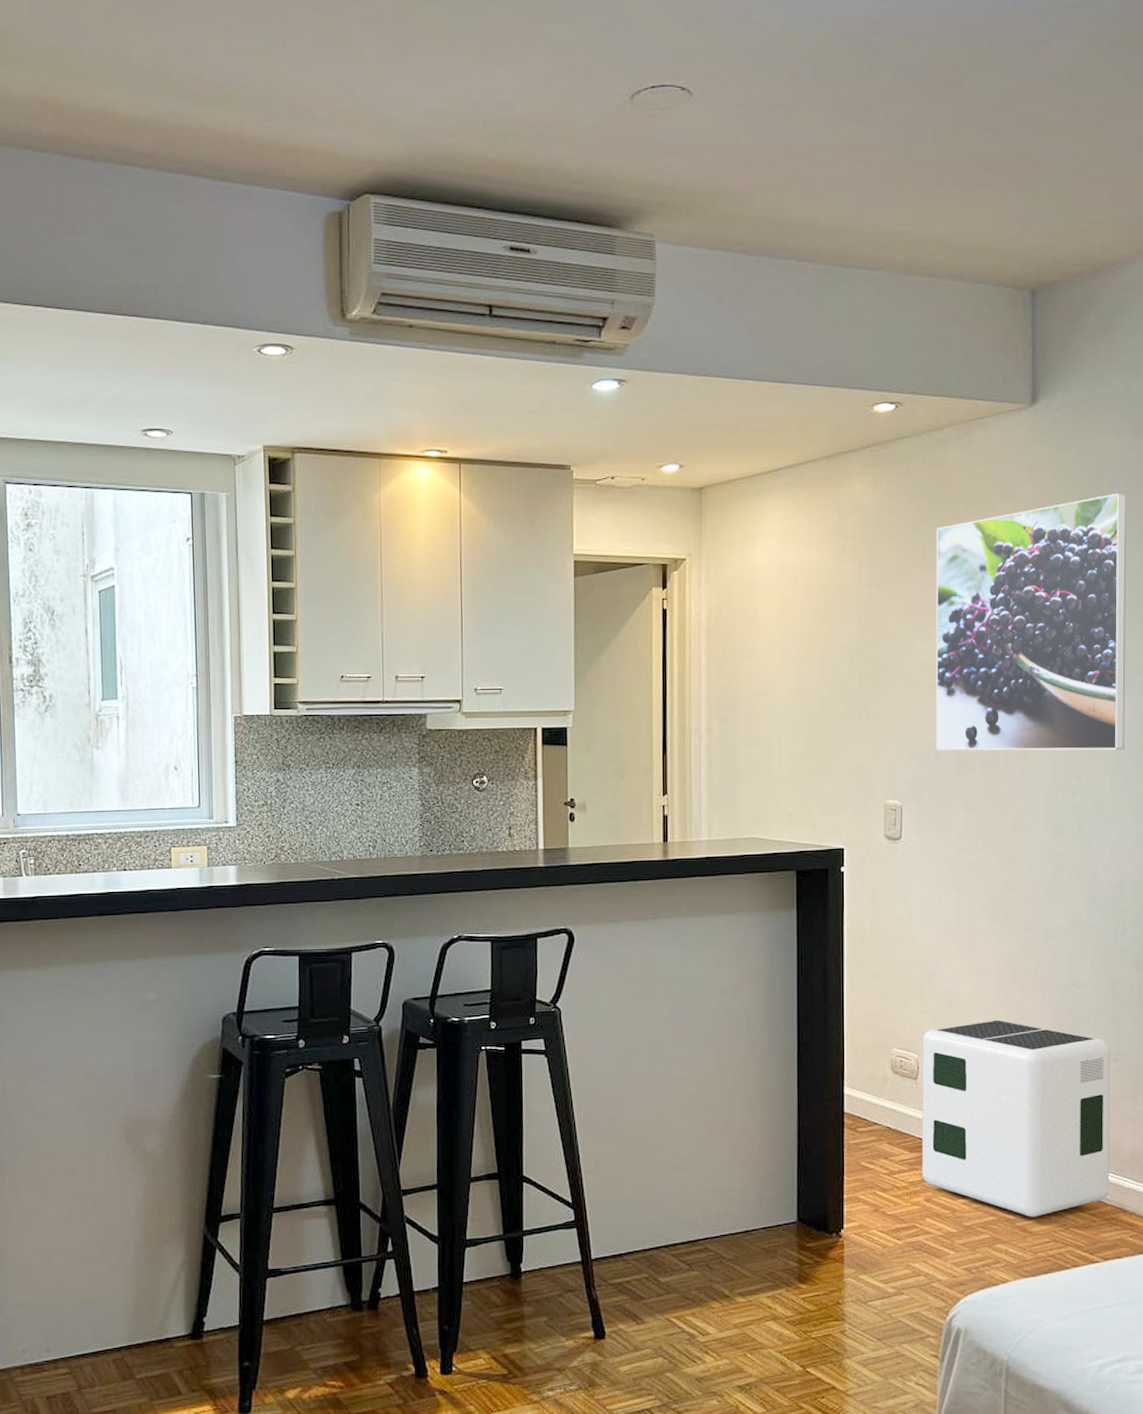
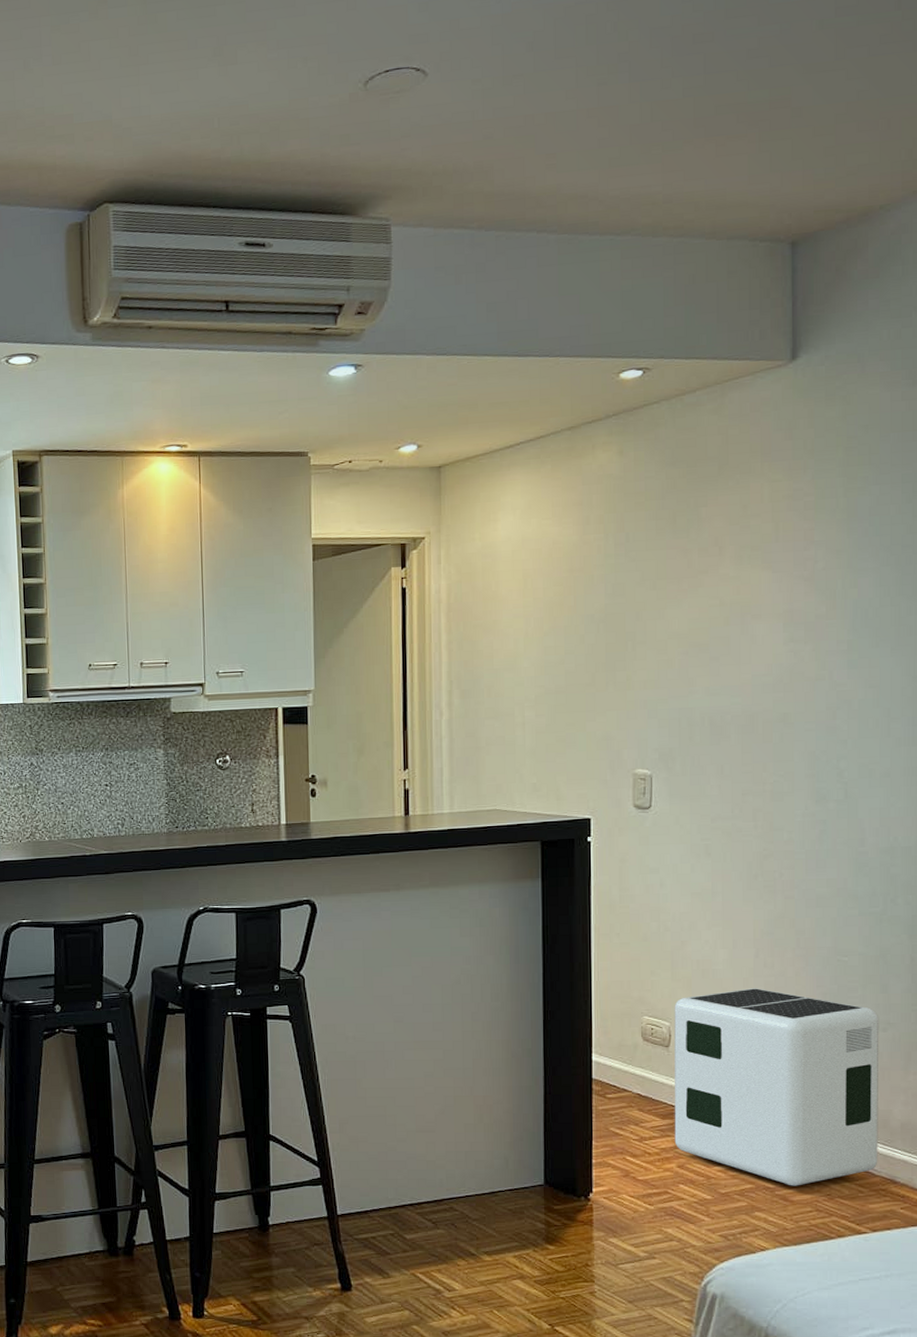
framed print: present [935,492,1127,751] -> none [687,446,899,718]

